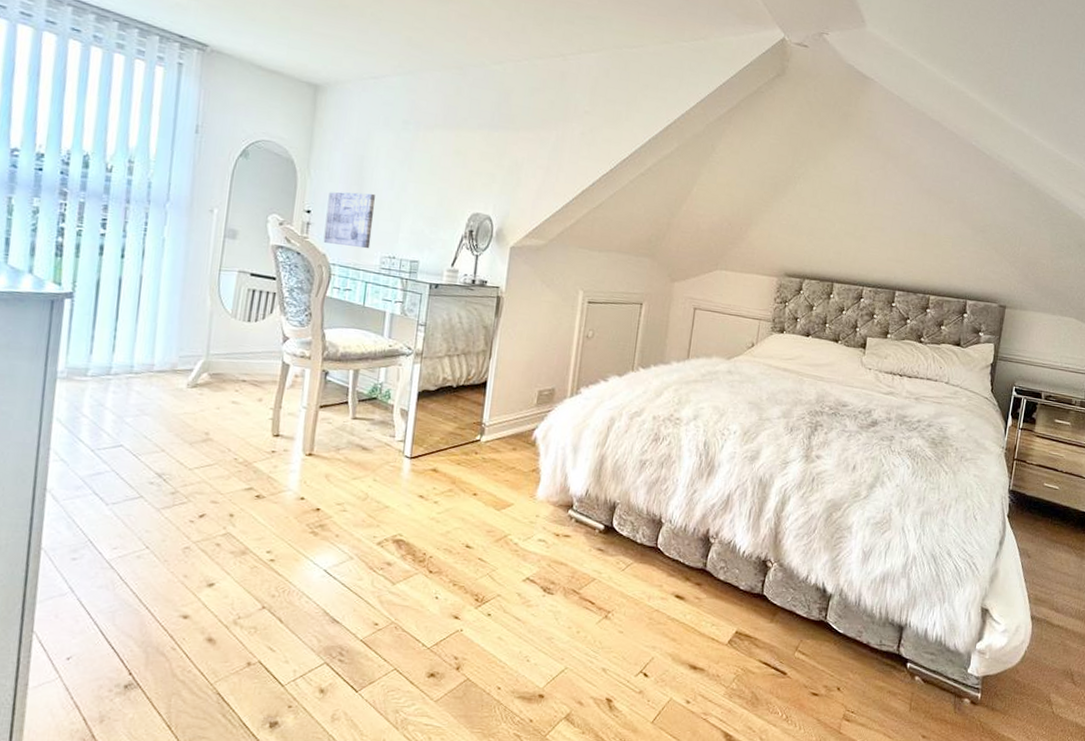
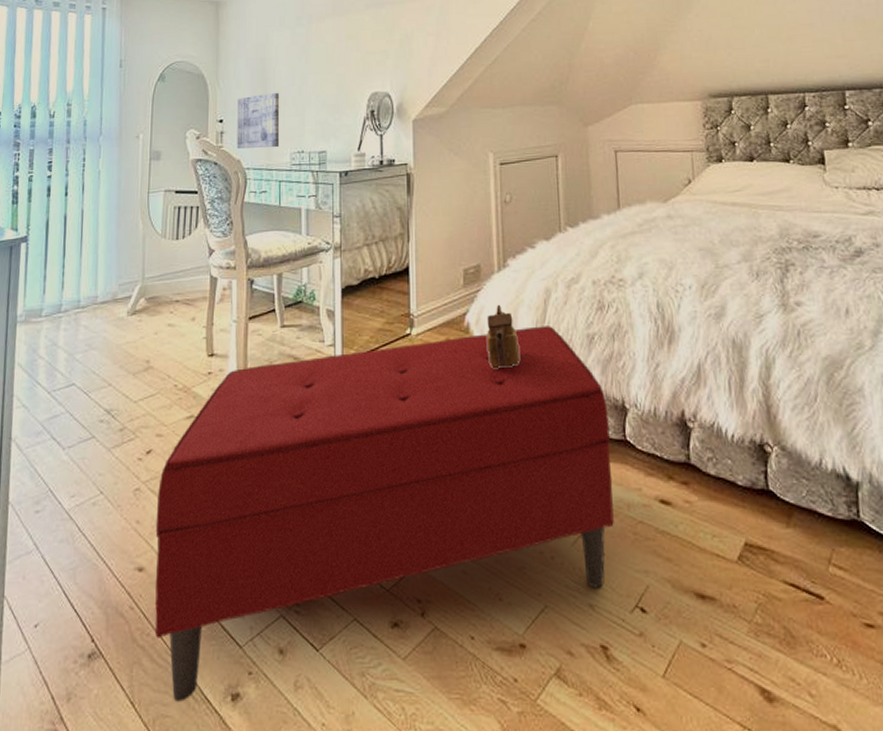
bench: none [196,447,647,727] -> present [154,326,614,702]
teapot: none [549,425,579,479] -> present [487,304,519,368]

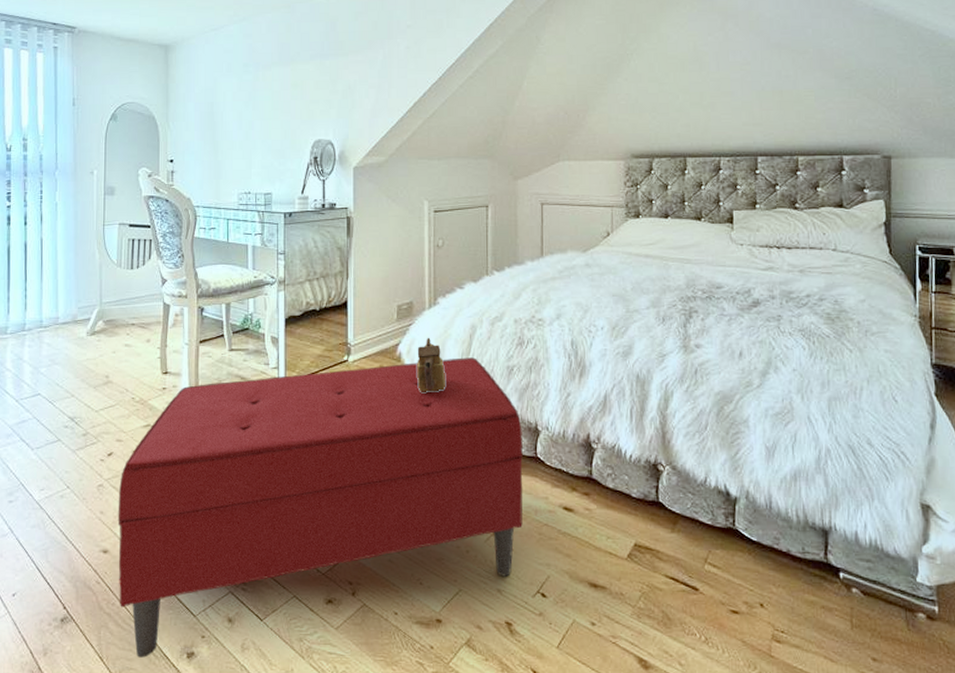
wall art: present [237,92,280,149] -> none [187,136,228,188]

